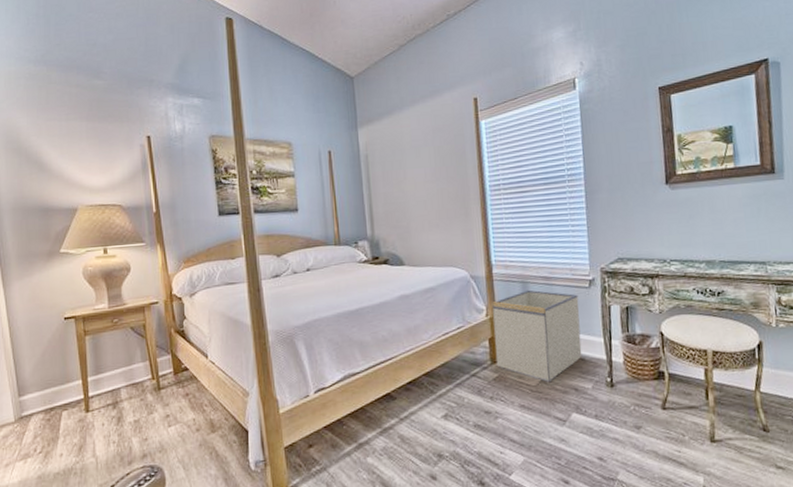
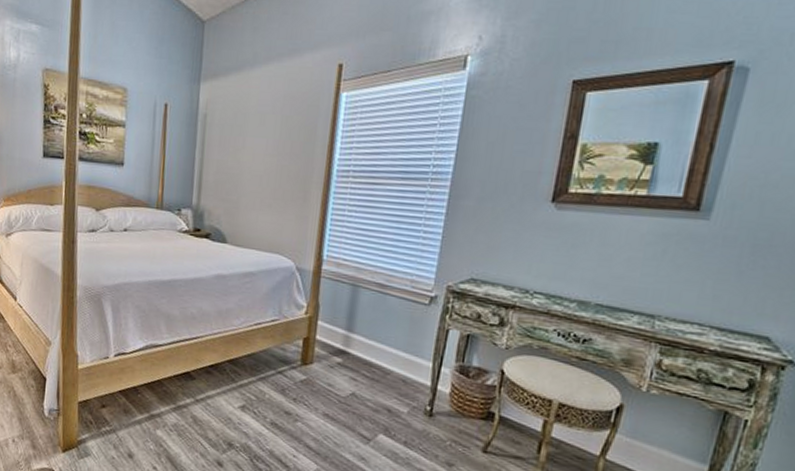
storage bin: present [492,289,583,382] -> none [306,294,414,396]

